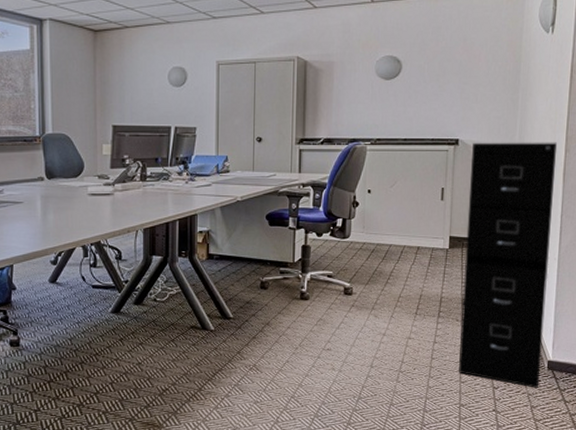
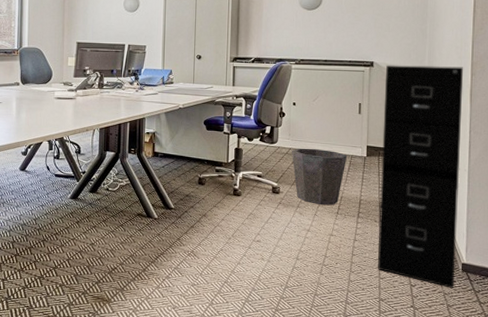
waste bin: none [366,241,428,305] -> present [292,148,348,205]

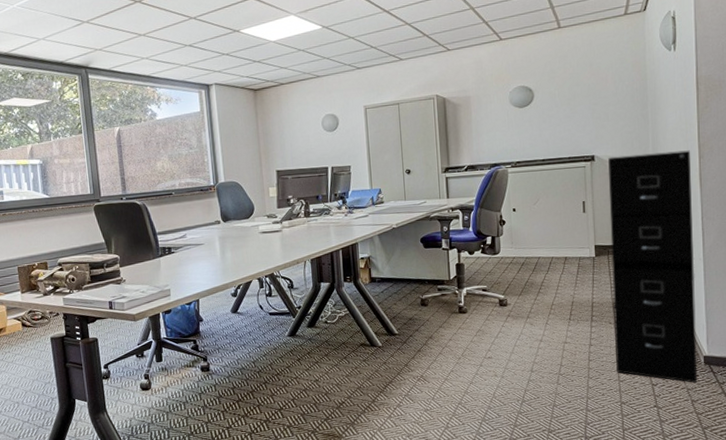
waste bin: present [292,148,348,205] -> none [516,254,576,313]

